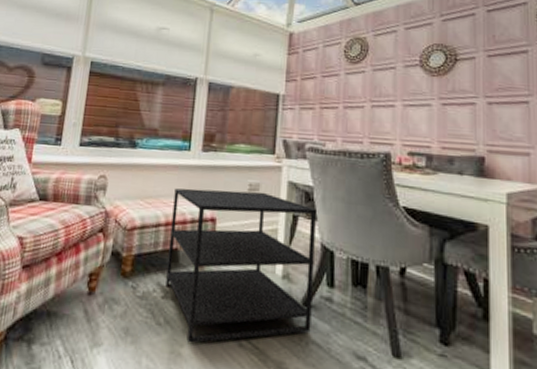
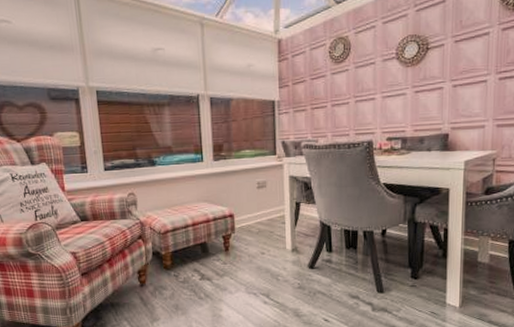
side table: present [165,188,316,343] -> none [195,187,317,307]

